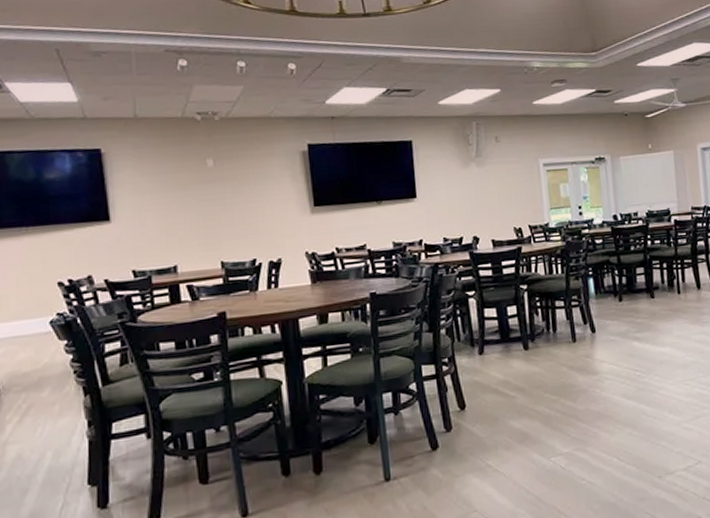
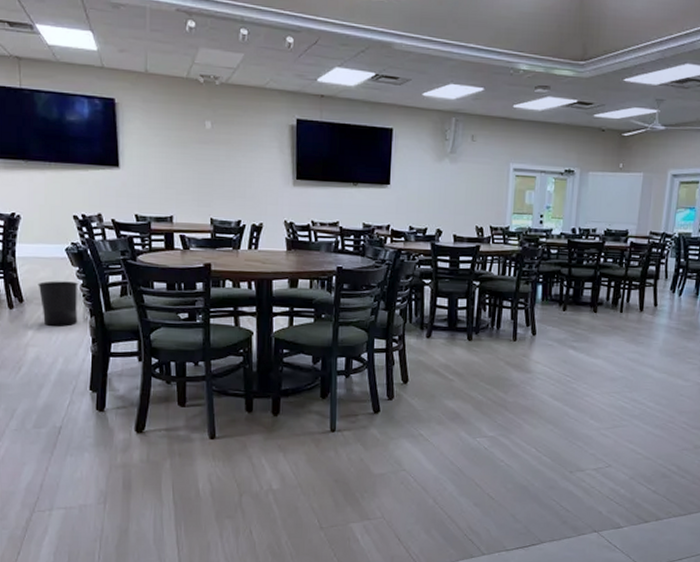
waste bin: none [17,357,69,416] -> present [38,281,78,327]

